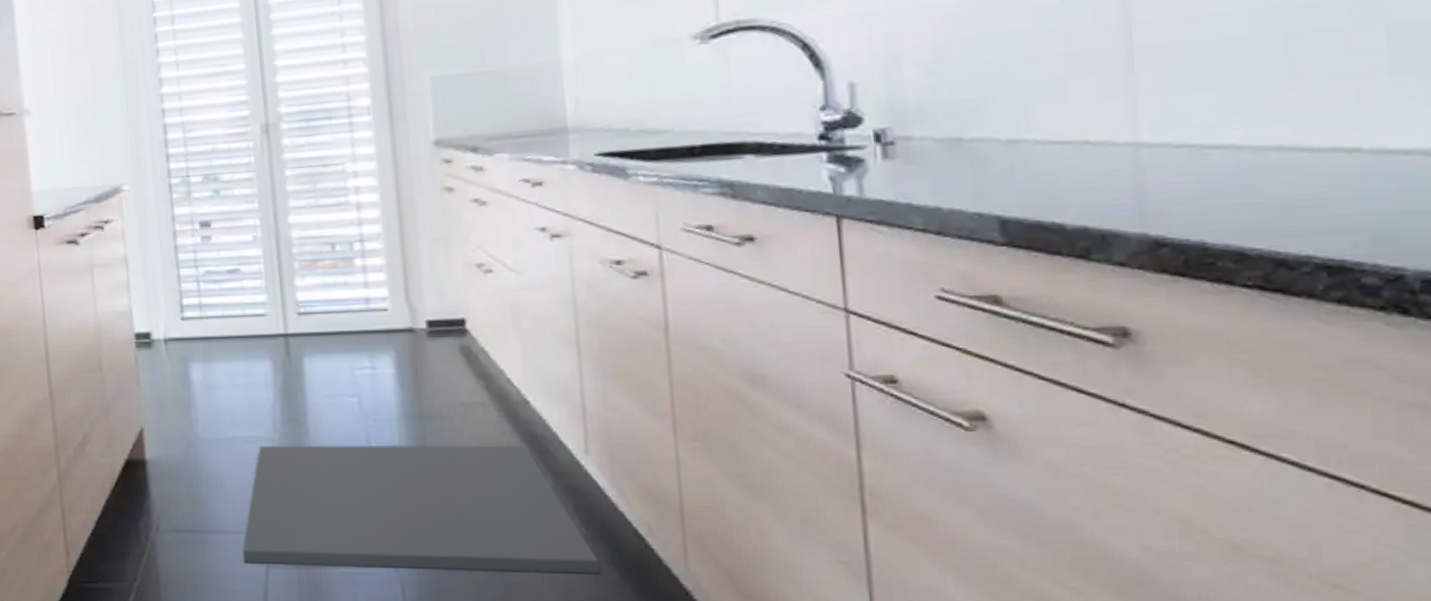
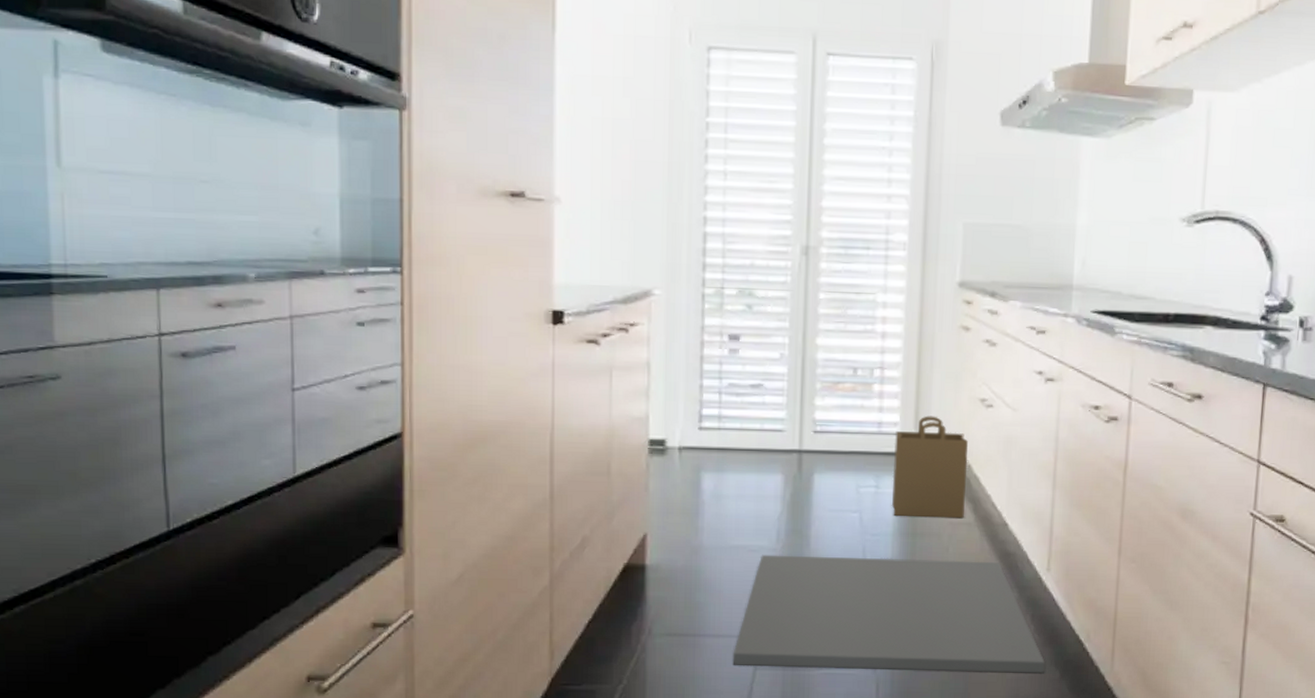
shopping bag: none [385,287,476,399] -> present [891,415,968,519]

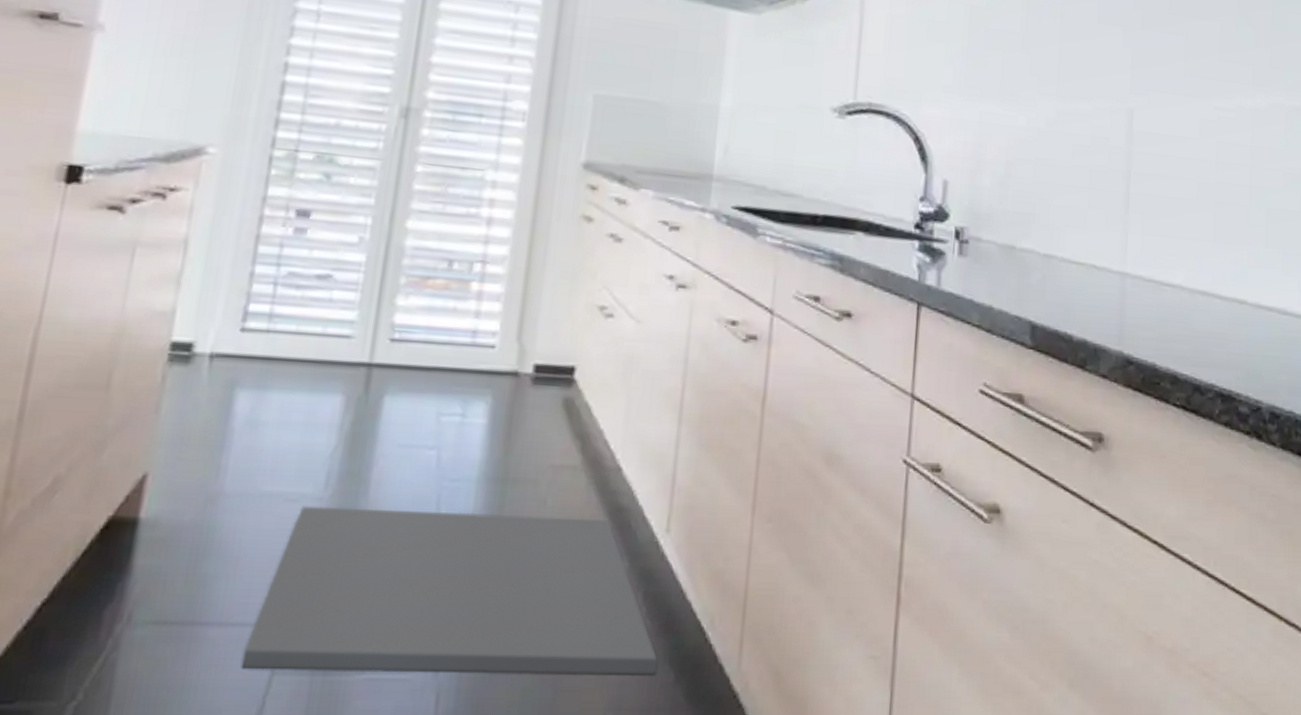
shopping bag: present [891,415,968,519] -> none [479,324,581,460]

